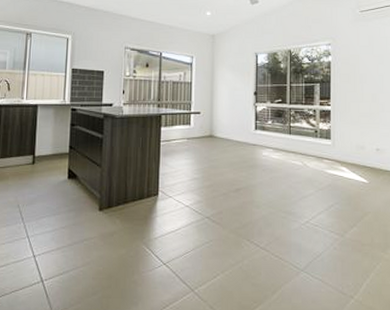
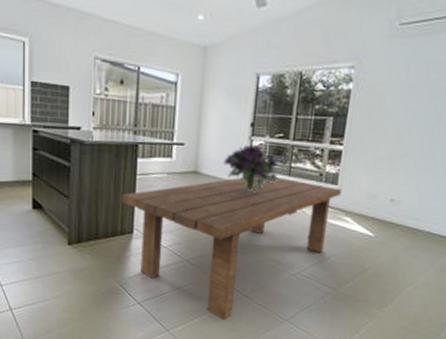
dining table: none [148,135,335,276] -> present [122,176,342,321]
bouquet: none [234,109,280,151] -> present [223,144,279,193]

